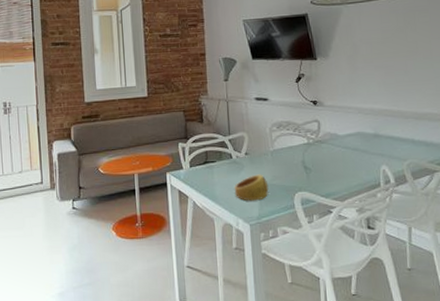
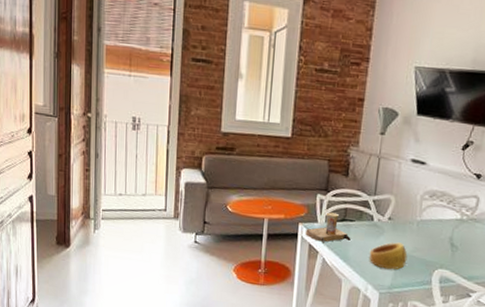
cup: none [173,157,215,189] -> present [305,212,351,245]

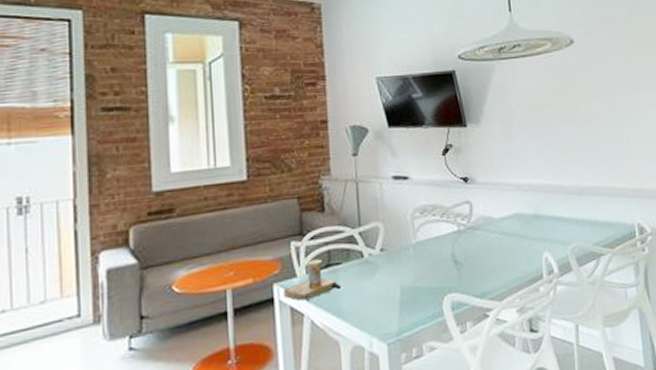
ring: present [369,242,408,270] -> none [366,275,412,313]

